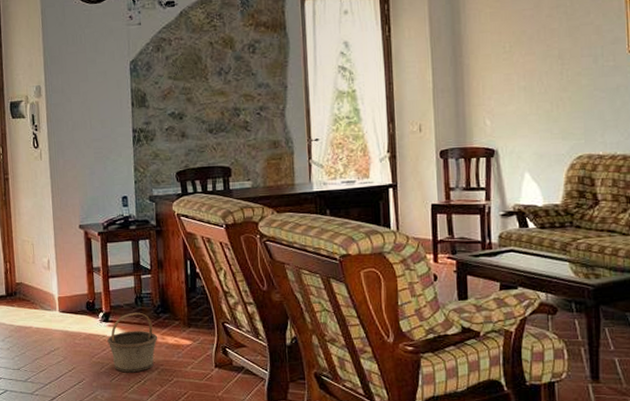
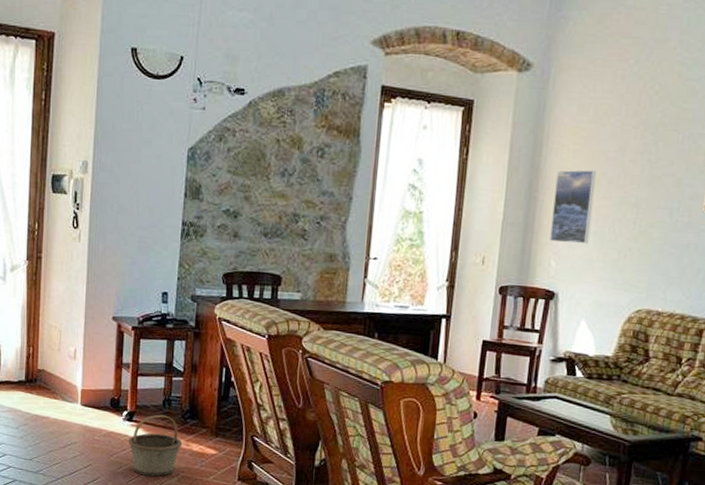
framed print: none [478,29,520,102] -> present [550,170,597,244]

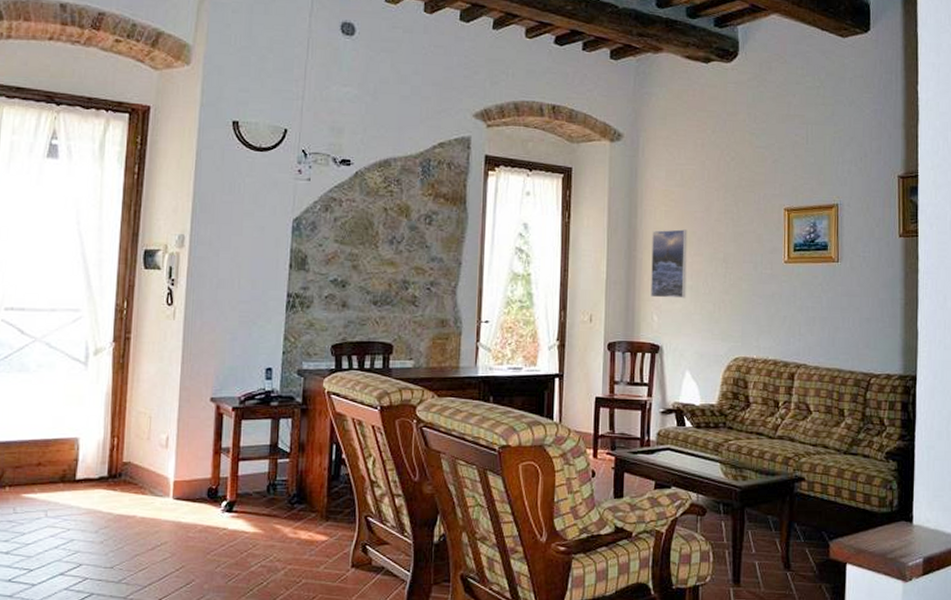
basket: present [129,414,183,477] -> none [228,502,289,573]

